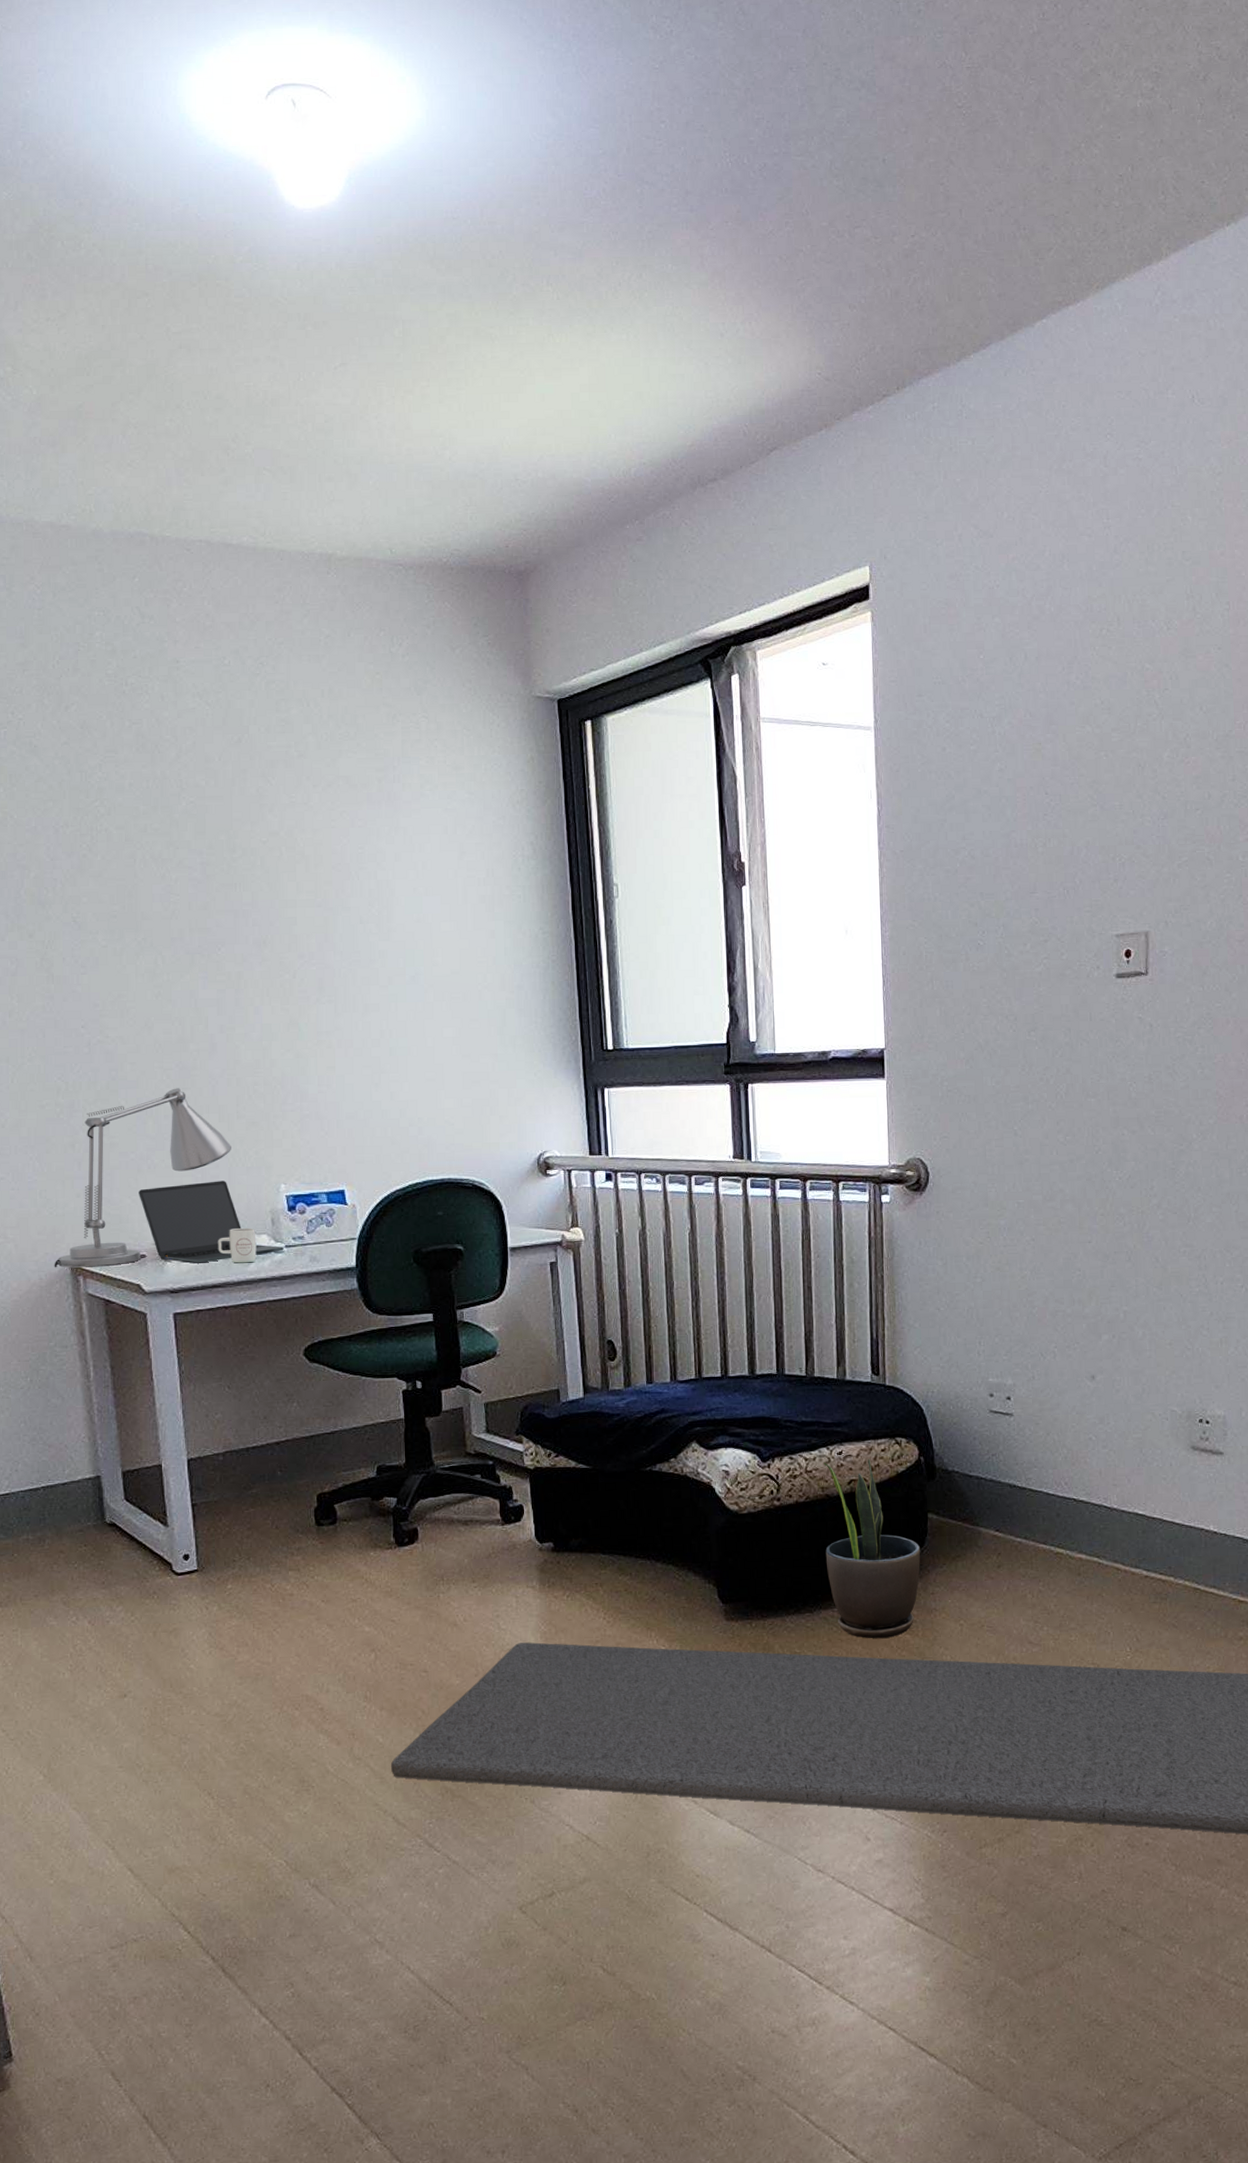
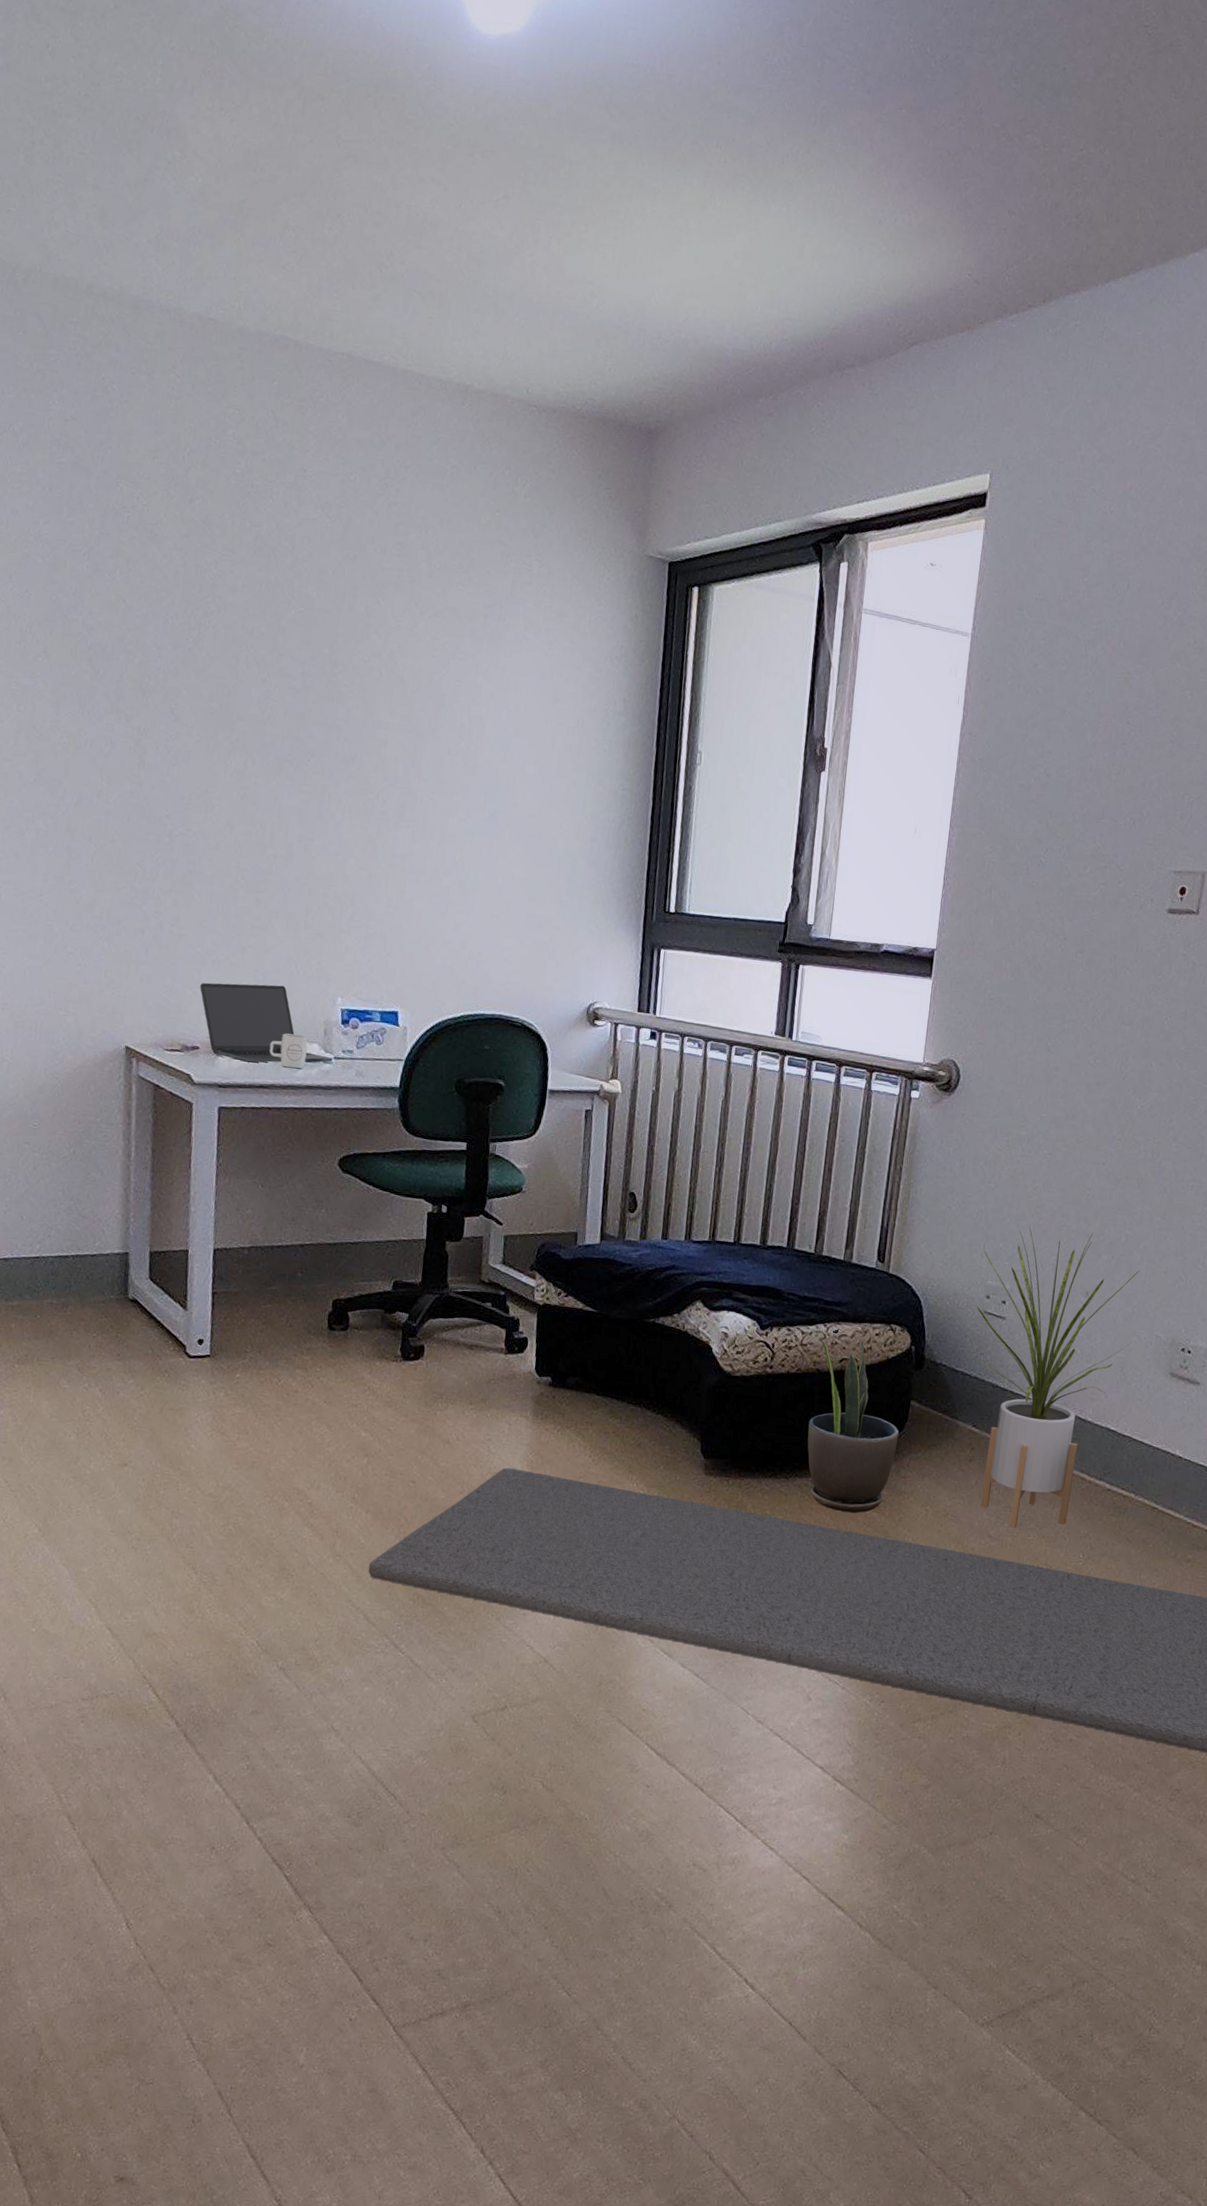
desk lamp: present [54,1088,231,1268] -> none [109,889,295,1053]
house plant: none [979,1314,1147,1630] -> present [968,1225,1141,1528]

